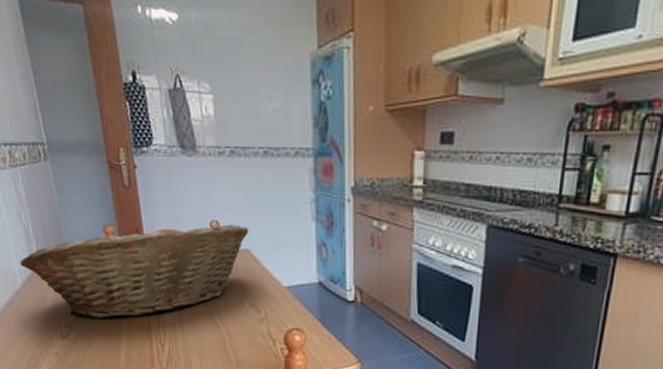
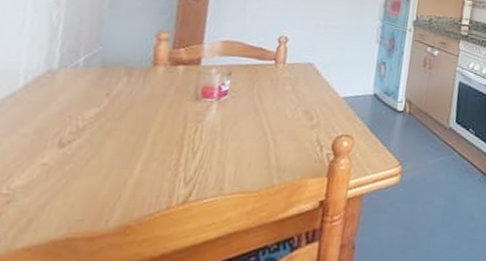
fruit basket: present [20,224,249,319] -> none [29,37,316,125]

